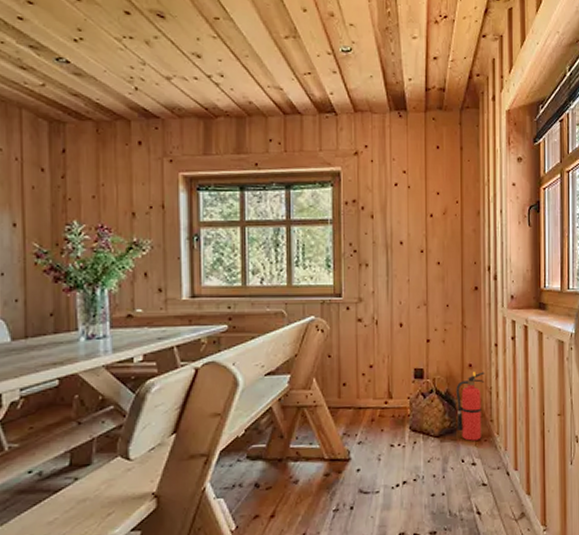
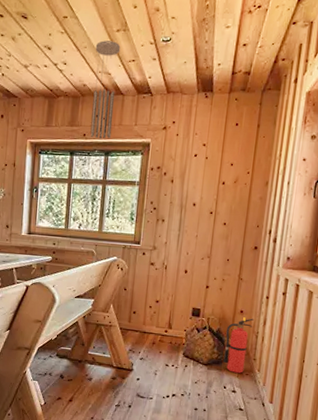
wind chime: none [259,48,292,169] -> present [90,40,121,139]

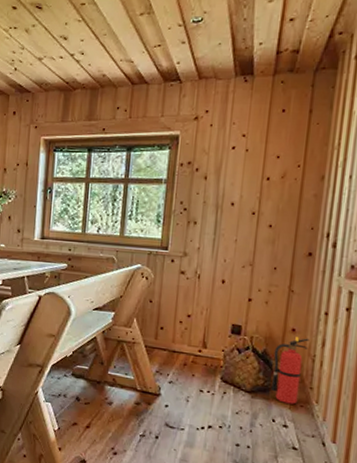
wind chime: present [90,40,121,139] -> none [110,26,145,133]

